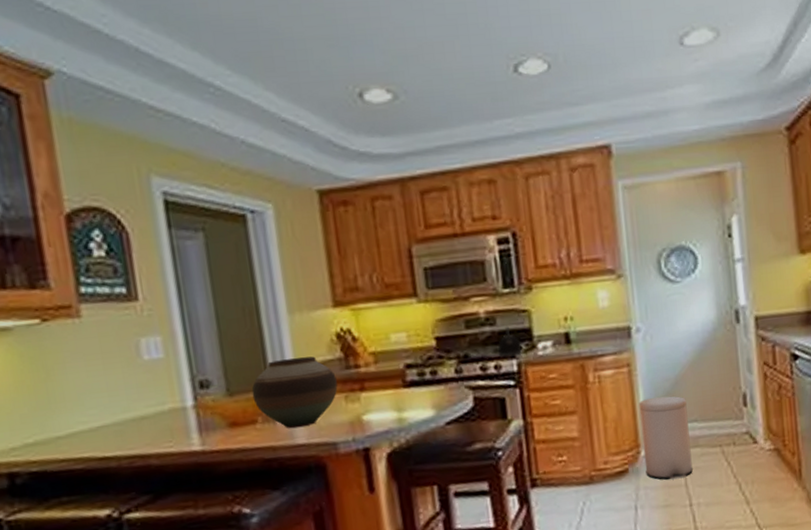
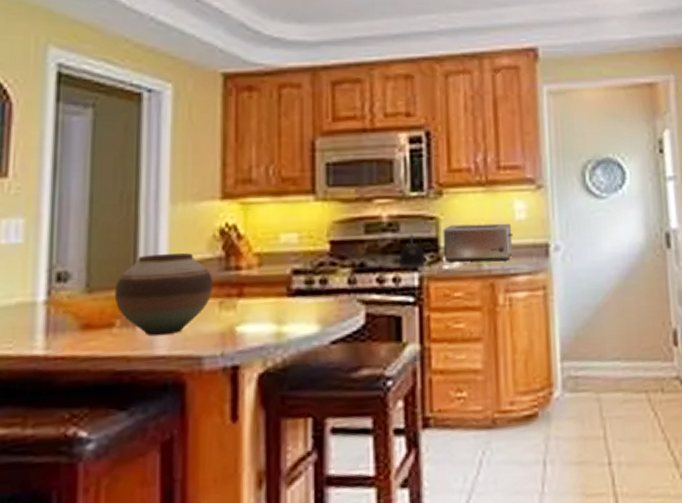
toaster: none [535,310,599,349] -> present [443,223,514,263]
pedal bin: present [639,396,693,480] -> none [554,327,613,430]

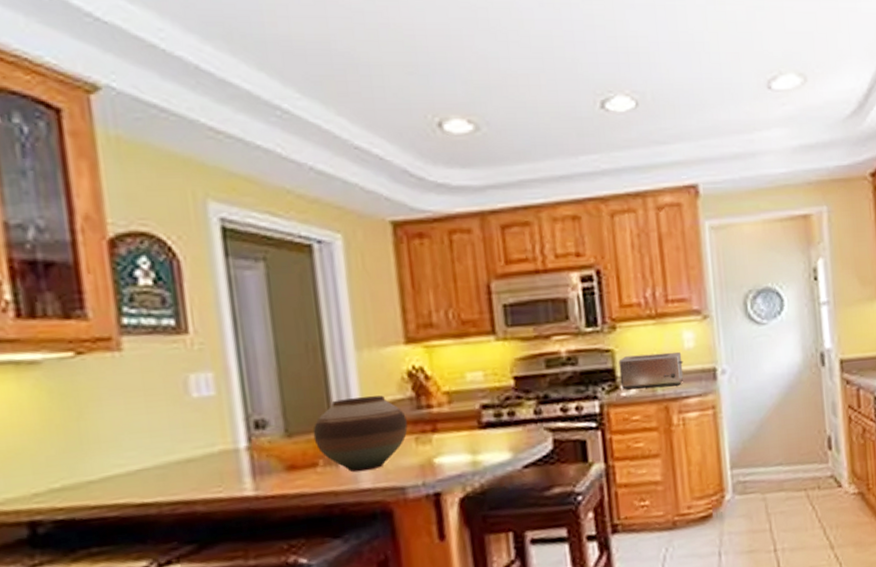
kettle: present [398,233,427,271] -> none [579,365,606,400]

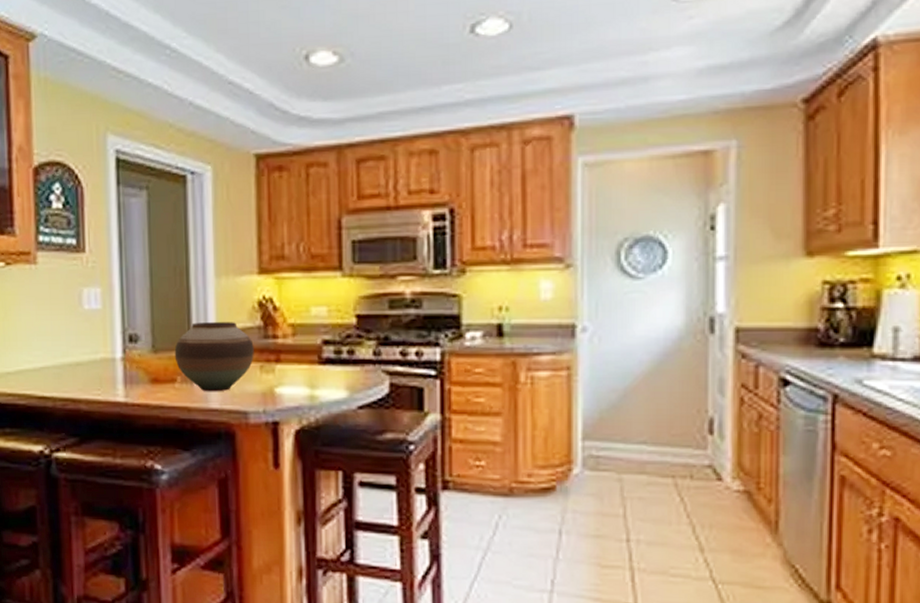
toaster: present [618,351,684,390] -> none [465,302,538,340]

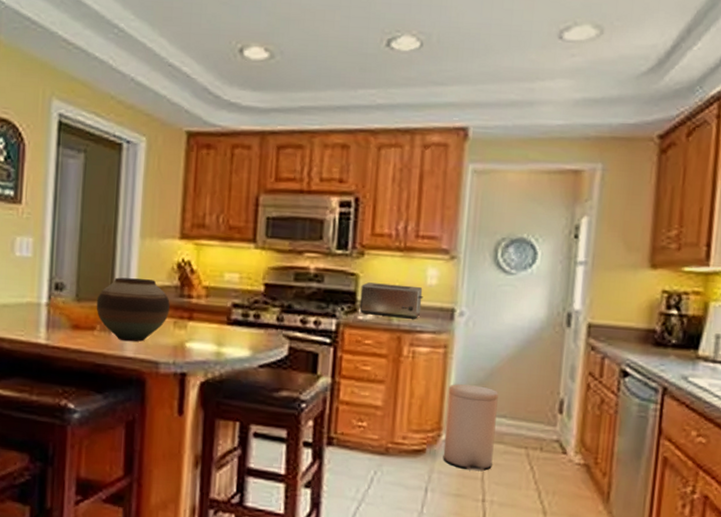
toaster: none [465,302,538,340] -> present [359,282,424,319]
pedal bin: none [576,410,635,508] -> present [443,384,498,472]

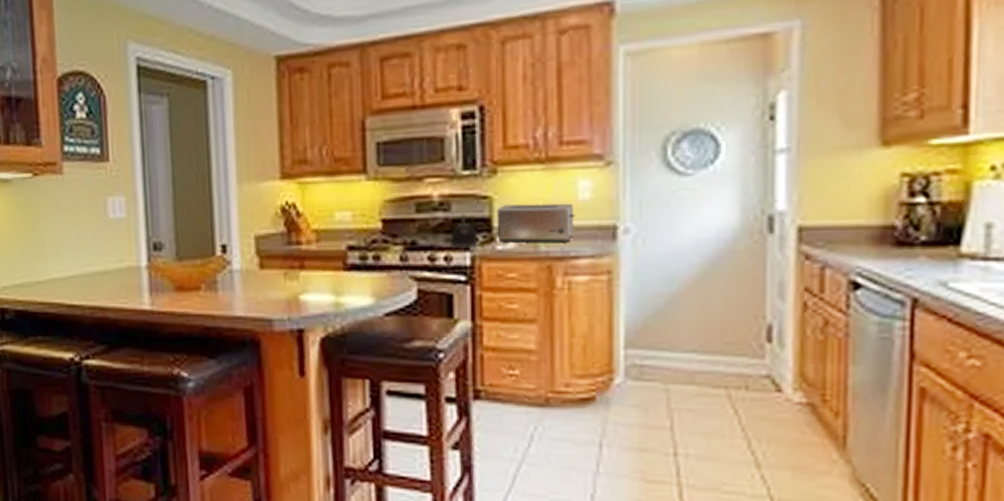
vase: present [96,277,170,342] -> none [198,228,278,300]
kettle: none [320,285,344,317] -> present [450,212,479,250]
pedal bin: present [443,384,498,472] -> none [618,316,683,420]

